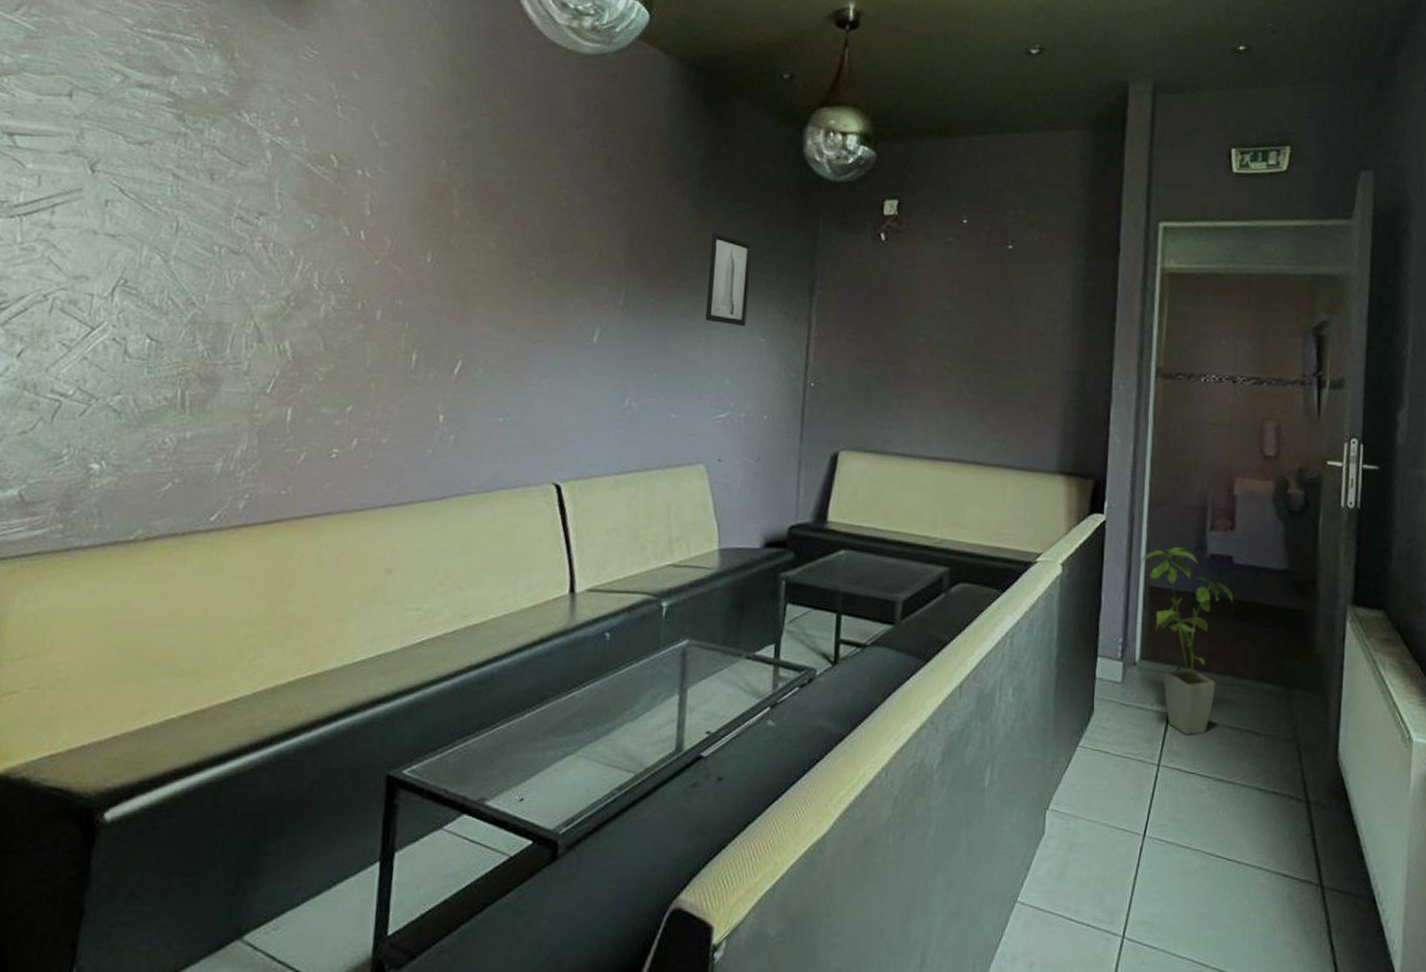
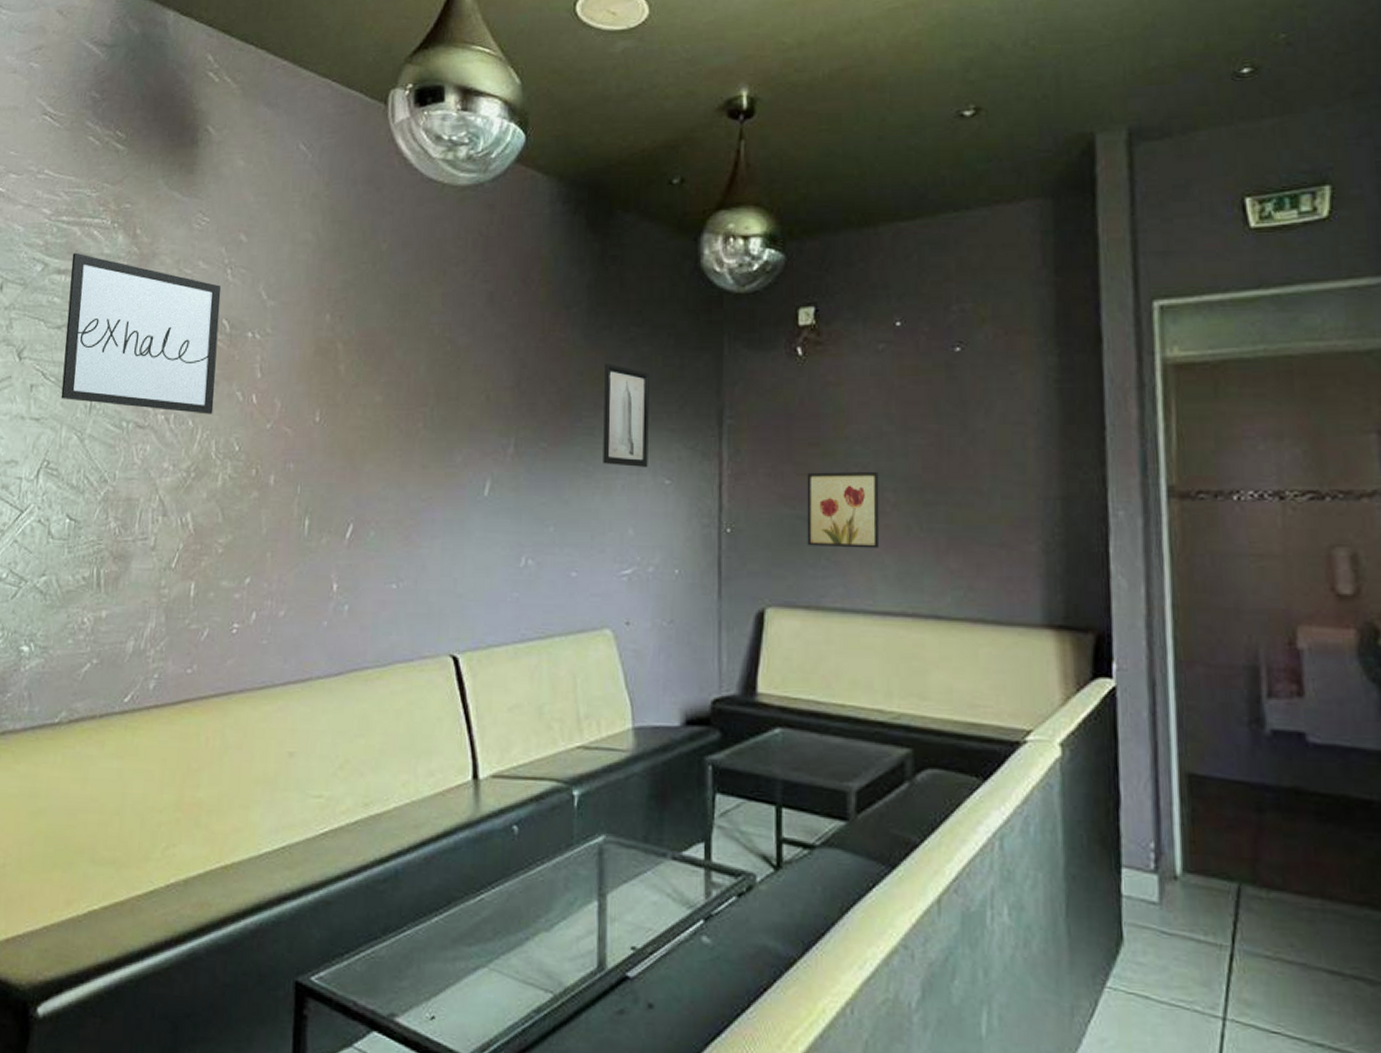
wall art: none [141,68,330,247] -> present [61,252,222,414]
wall art: none [877,339,940,406] -> present [807,471,880,549]
house plant: present [1139,547,1234,735] -> none [1168,721,1313,979]

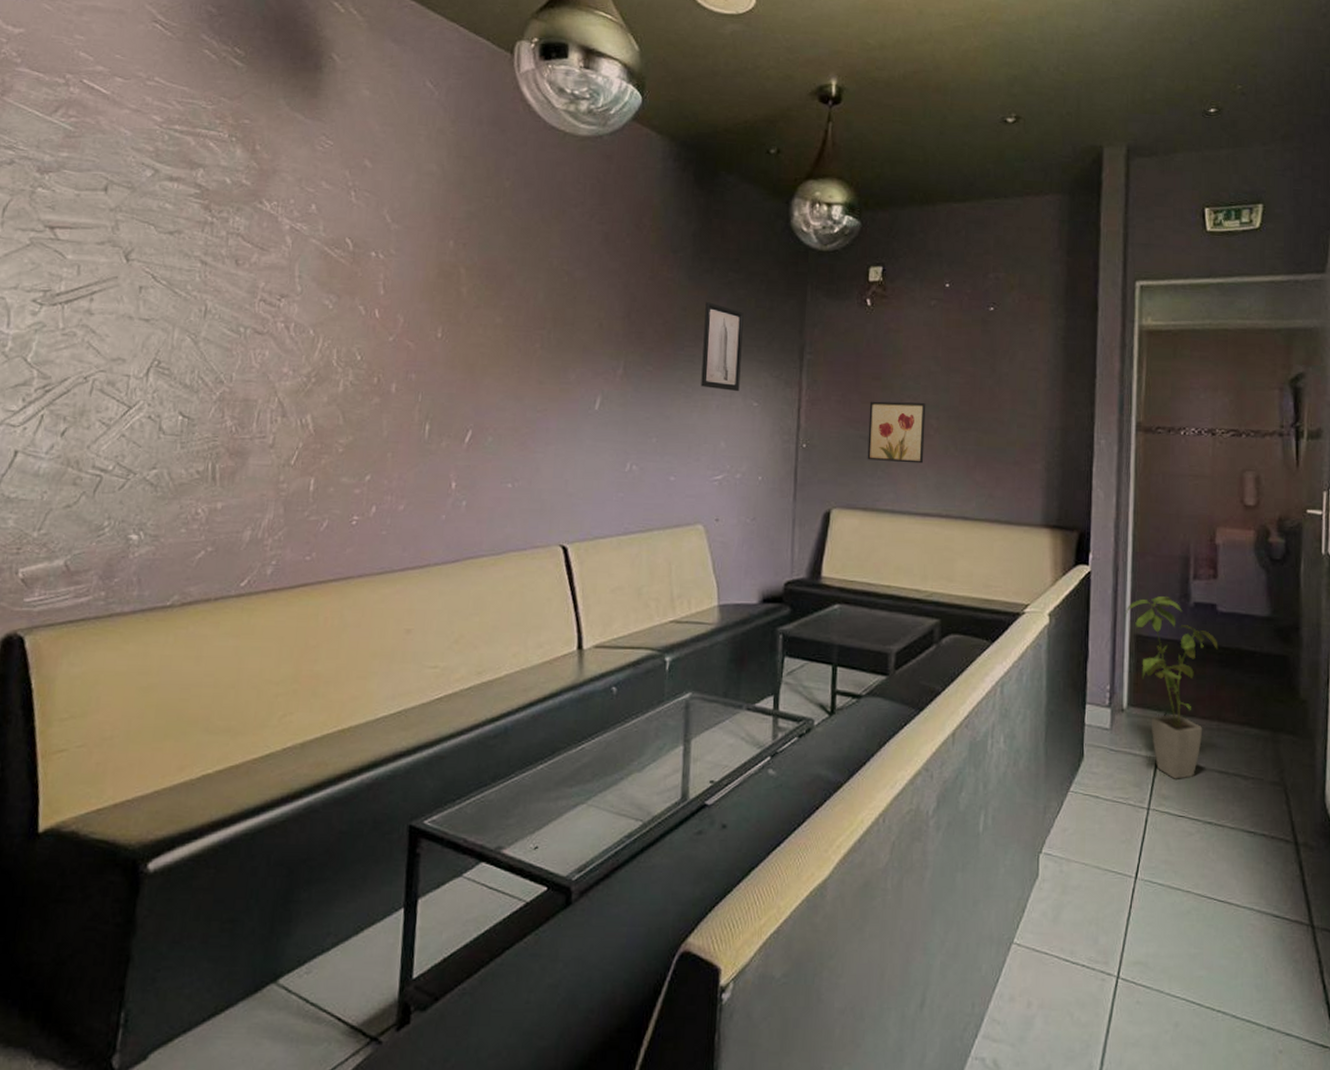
wall art: present [61,252,222,414] -> none [173,161,345,325]
house plant: none [1168,721,1313,979] -> present [1124,596,1218,779]

